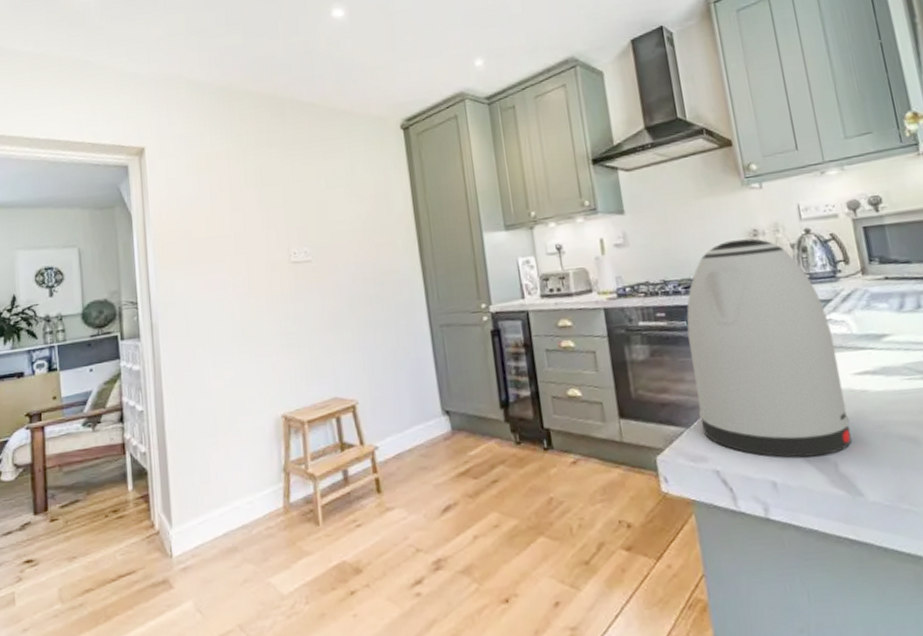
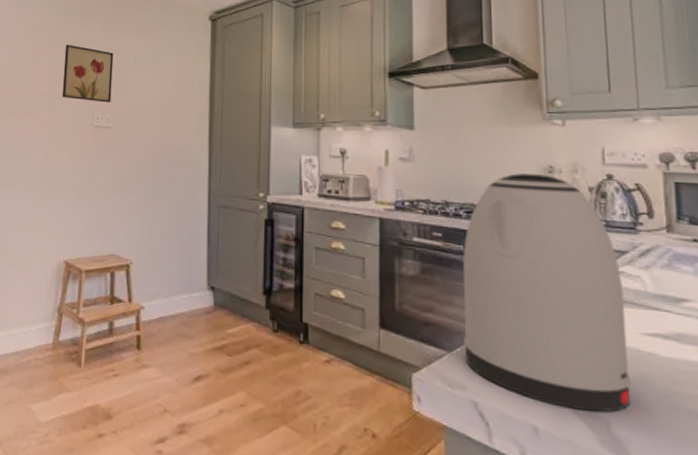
wall art: none [245,175,307,237] -> present [61,44,114,103]

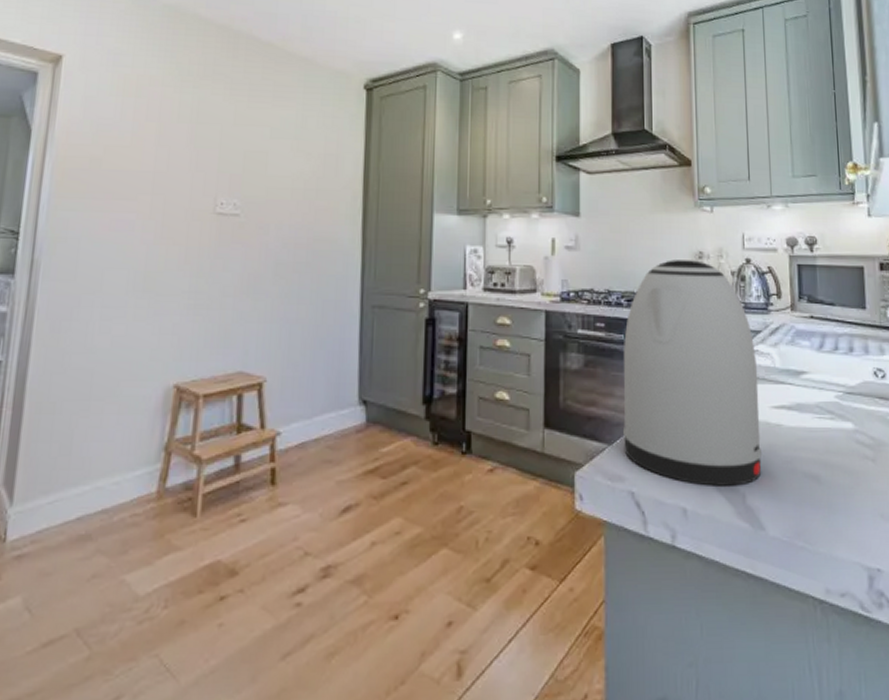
wall art: present [61,44,114,103] -> none [172,109,244,184]

